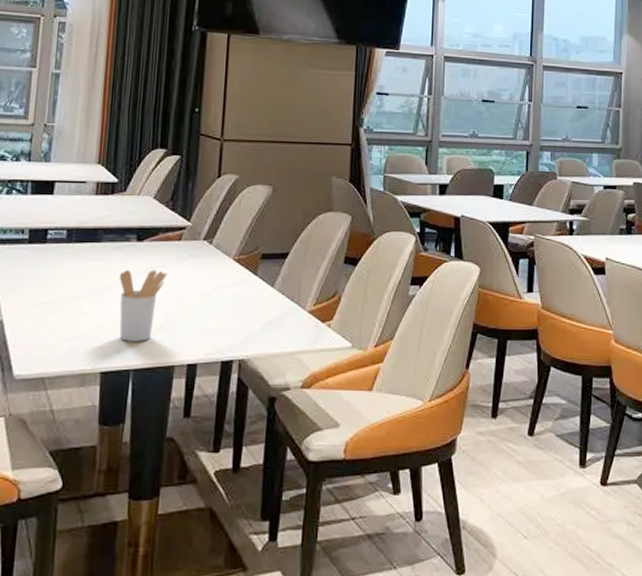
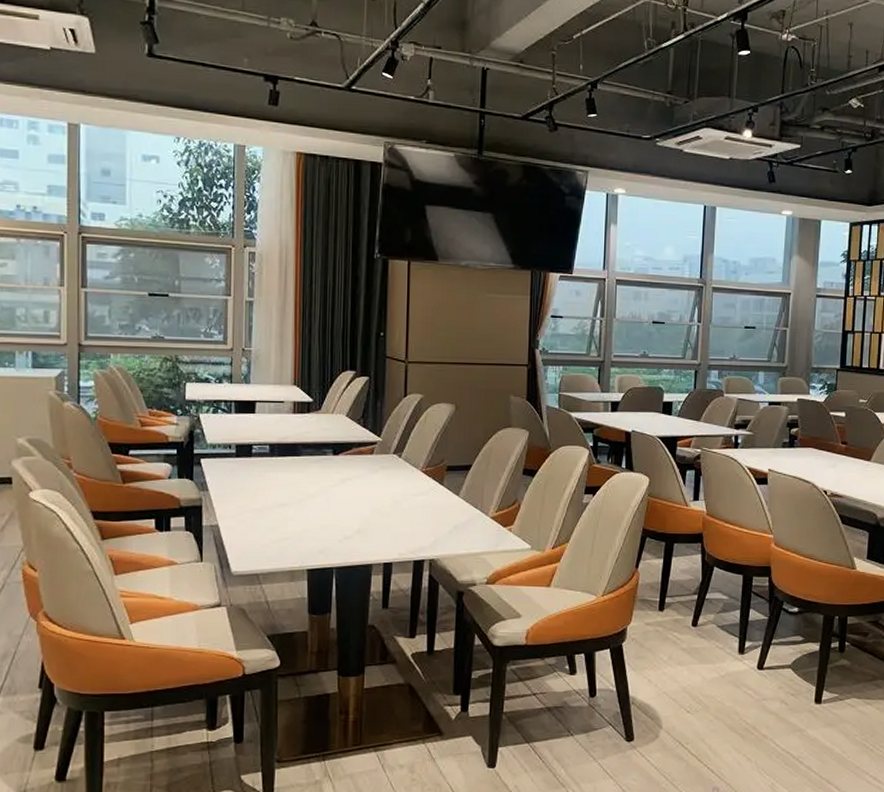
utensil holder: present [119,270,168,342] -> none [318,480,362,543]

